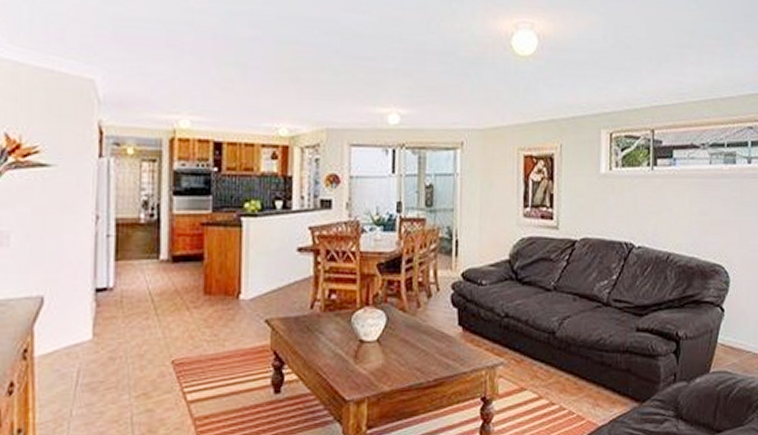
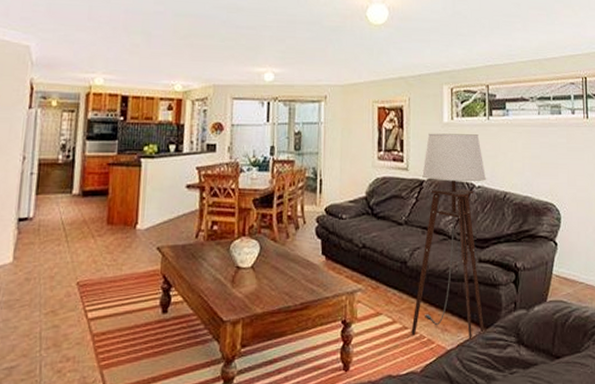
floor lamp: none [559,186,648,416] -> present [411,133,487,341]

